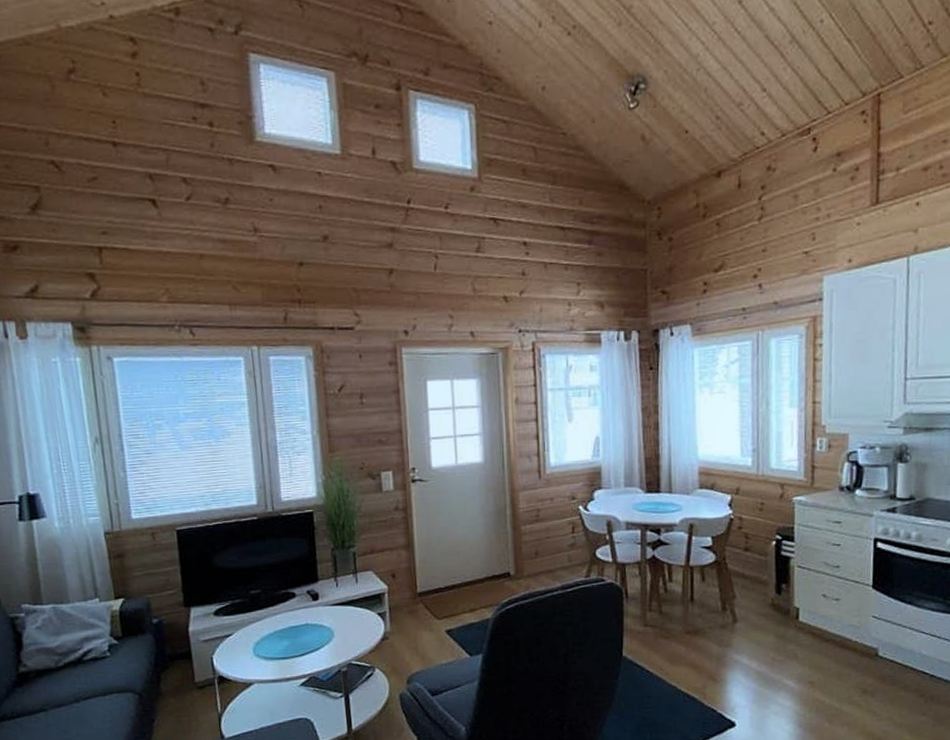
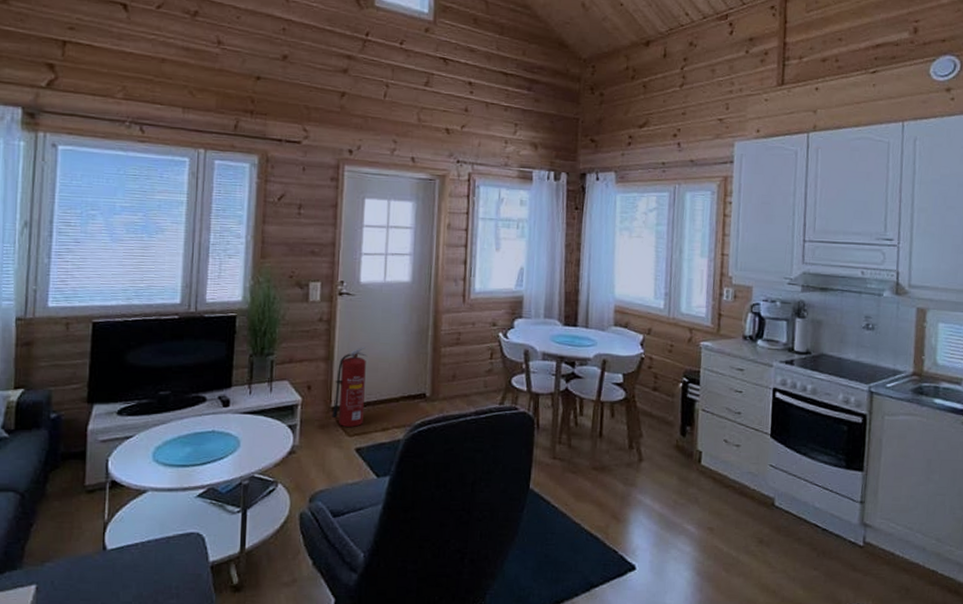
fire extinguisher: none [419,532,450,610] -> present [332,347,368,427]

